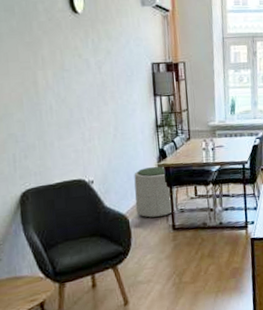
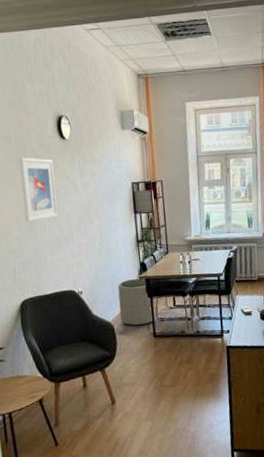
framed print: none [24,31,68,104] -> present [19,157,58,223]

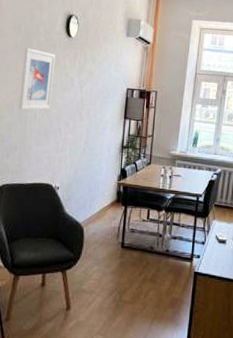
ottoman: present [118,278,156,326] -> none [91,184,130,233]

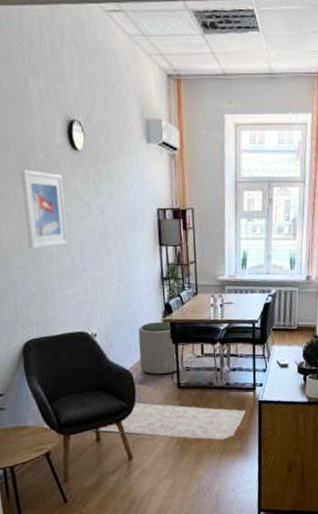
rug: none [39,255,181,305] -> present [92,402,246,440]
ottoman: none [91,184,130,233] -> present [138,322,181,375]

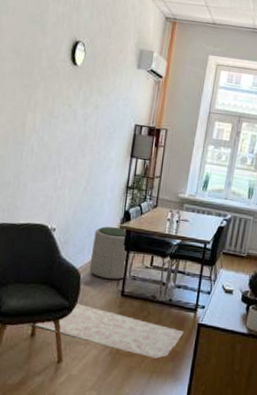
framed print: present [21,170,68,250] -> none [14,74,59,144]

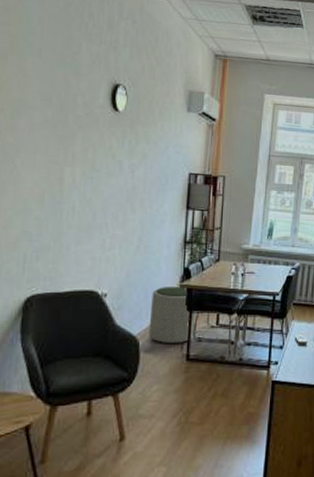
rug: present [29,303,184,359] -> none [84,374,257,424]

